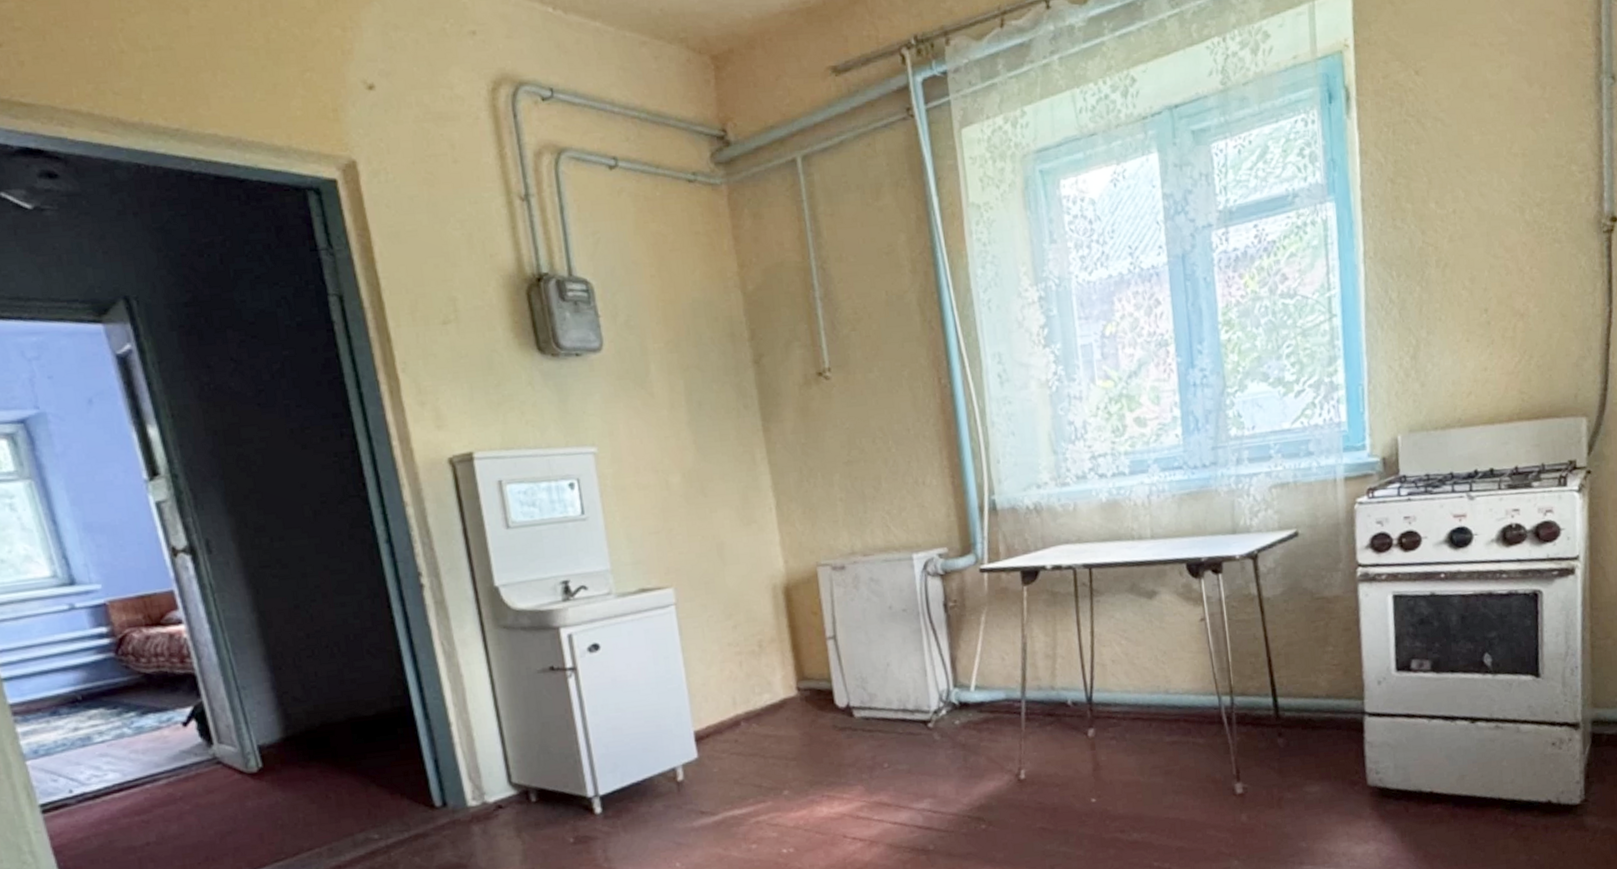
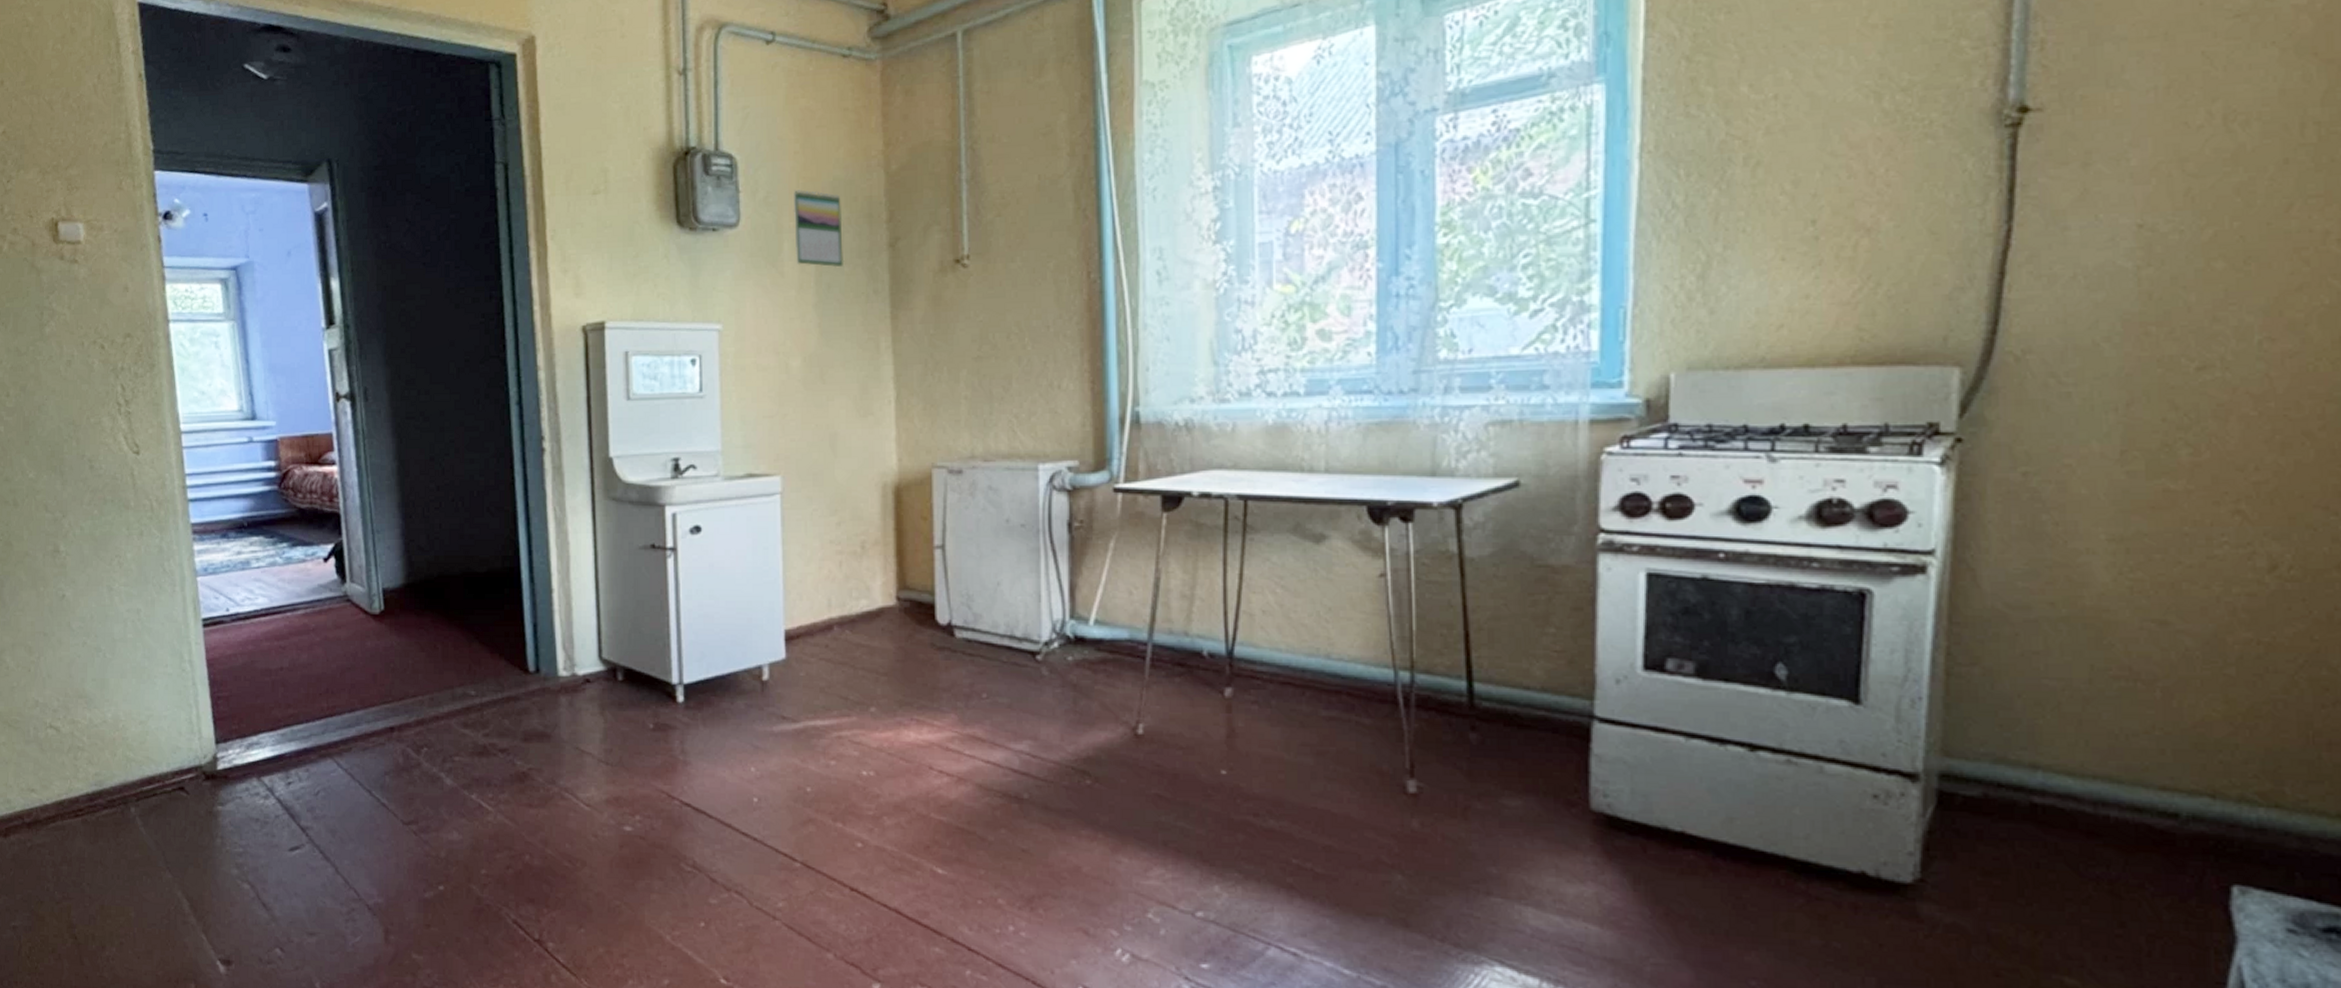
calendar: none [654,312,712,386] -> present [793,189,844,268]

